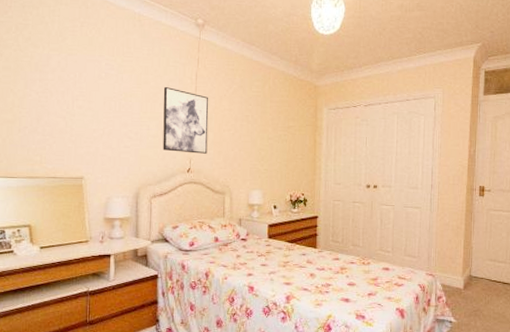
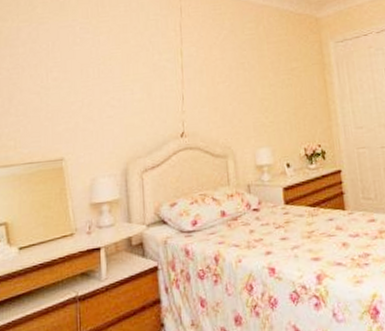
wall art: present [163,87,209,154] -> none [145,43,202,116]

